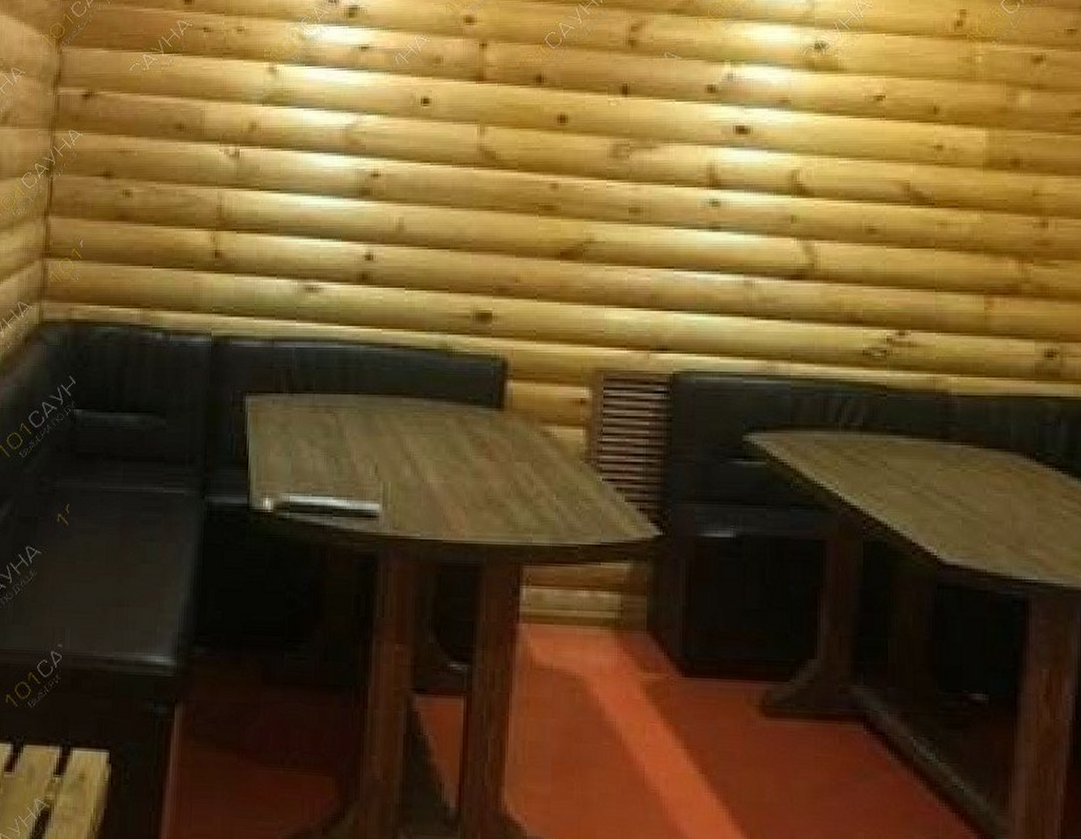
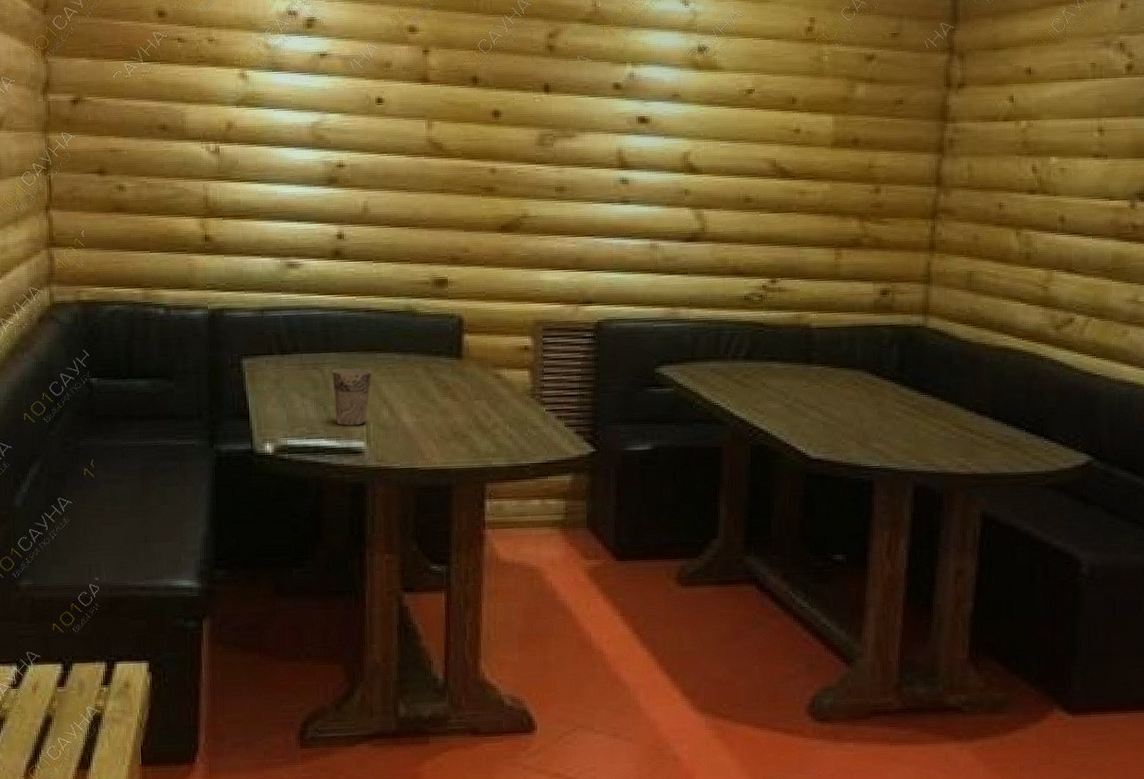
cup: none [347,414,394,484] -> present [332,368,372,426]

